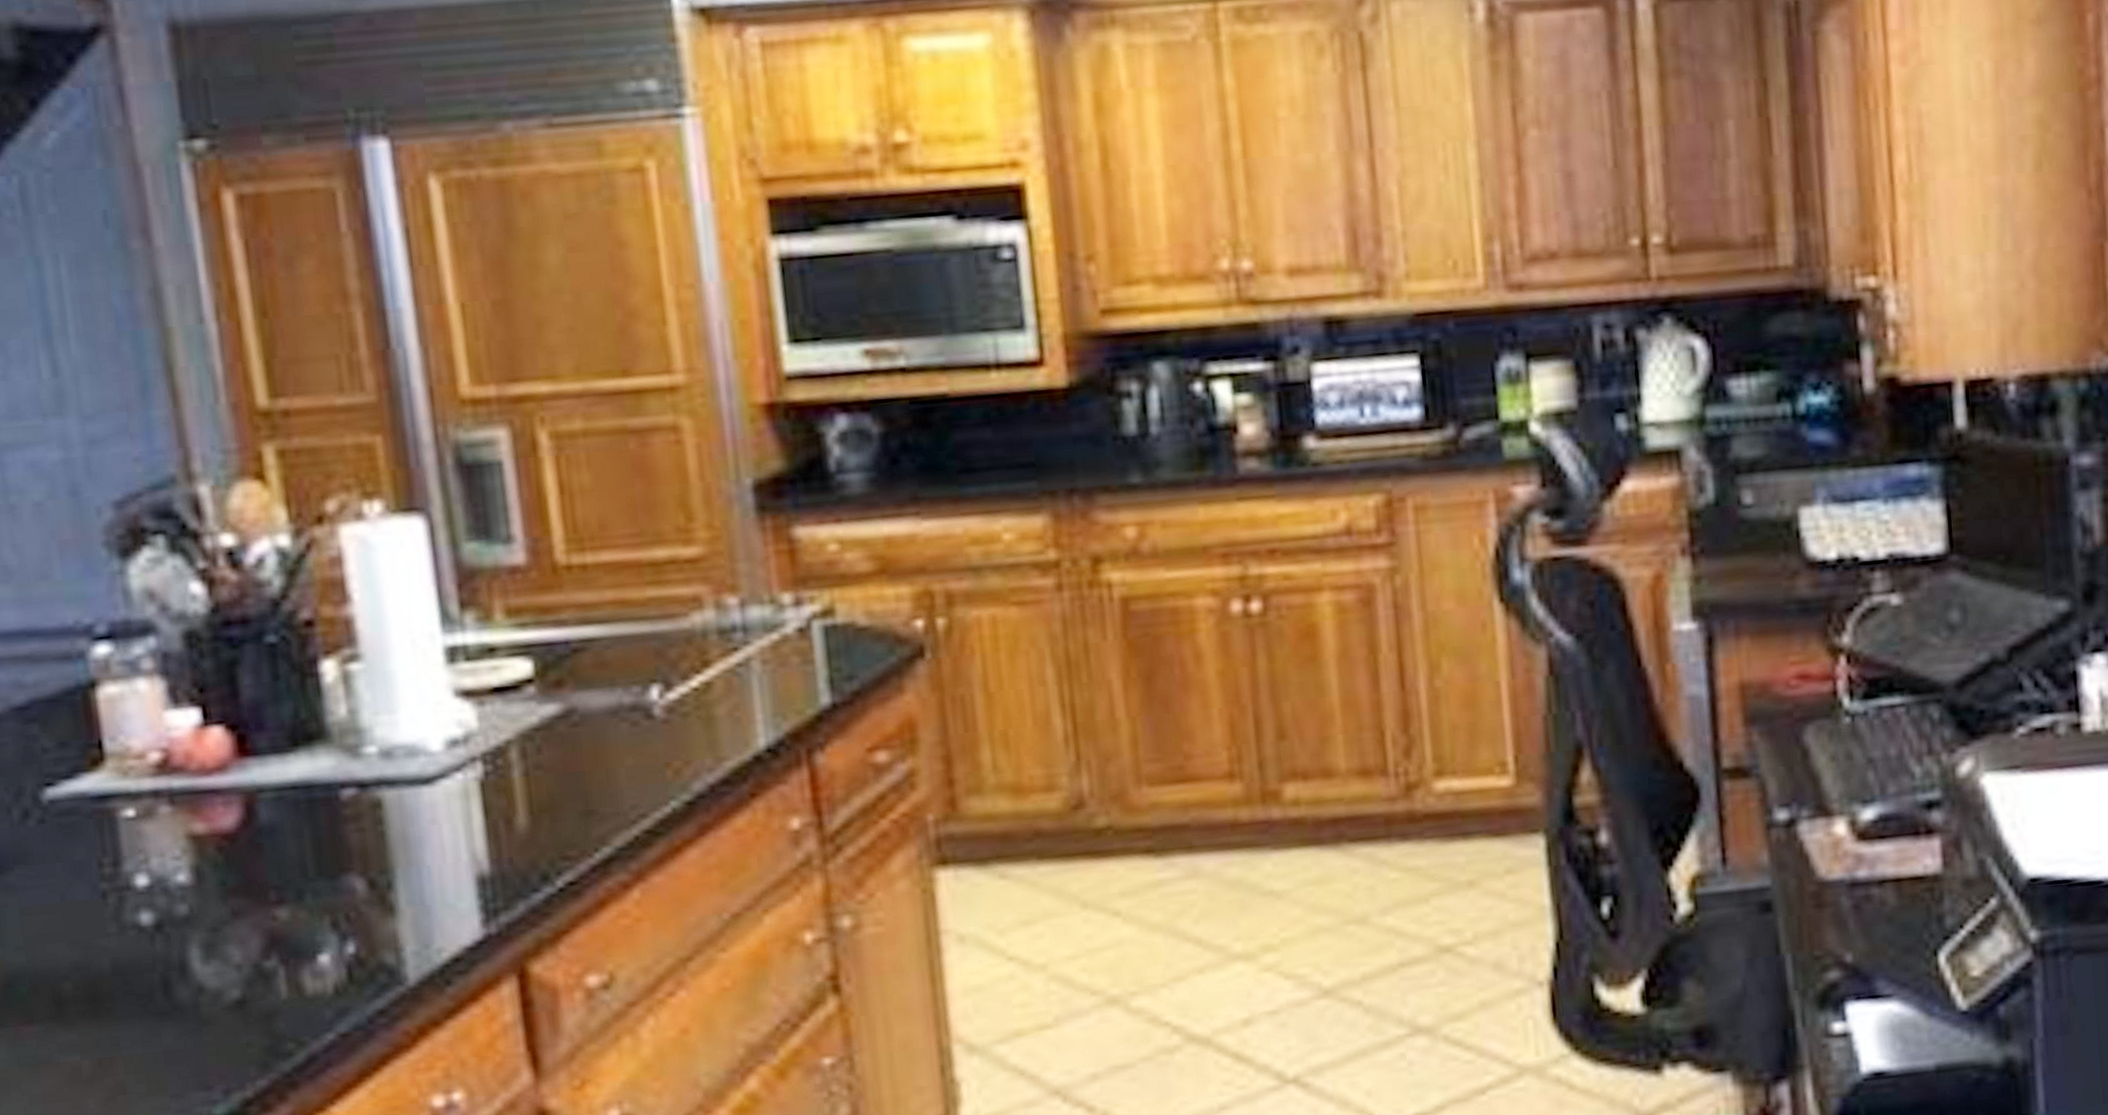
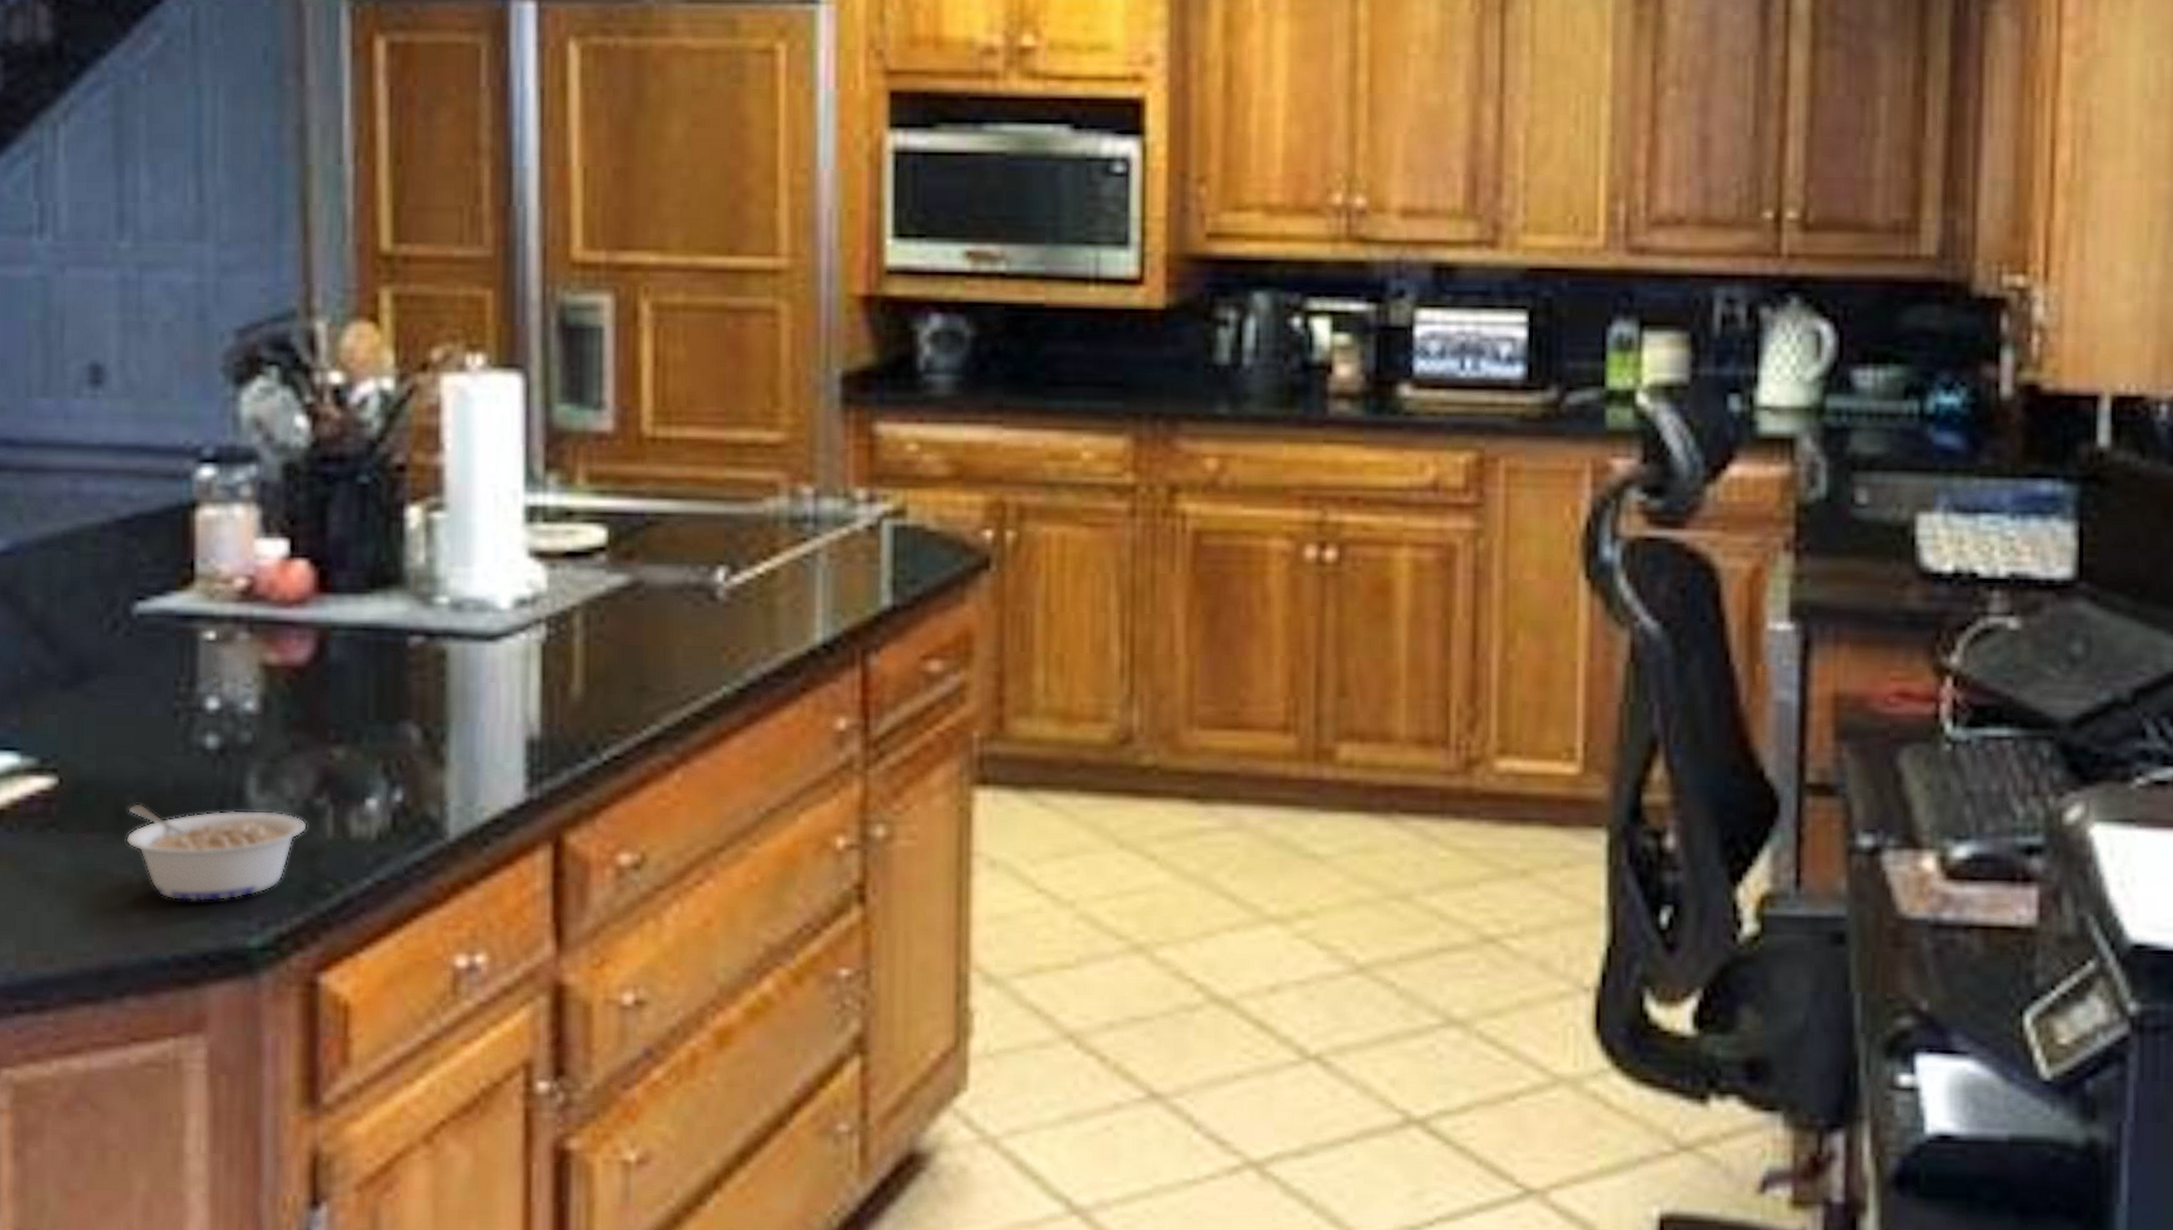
legume: none [66,979,259,1081] -> present [126,804,307,902]

